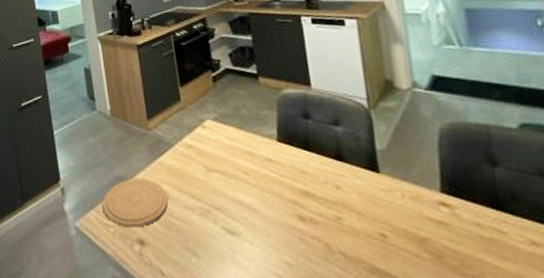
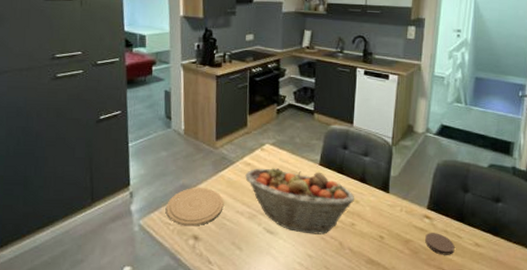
fruit basket: none [188,149,334,234] -> present [245,168,354,234]
coaster: none [448,227,500,260] -> present [425,233,455,255]

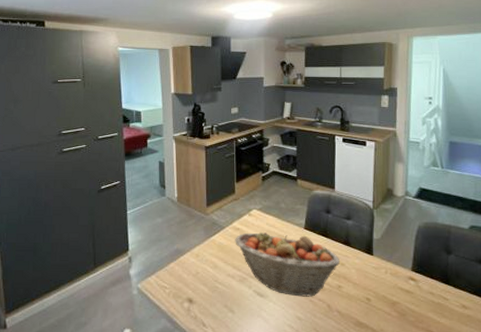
plate: present [166,187,224,226] -> none [162,251,216,290]
coaster: present [425,233,455,255] -> none [412,295,442,317]

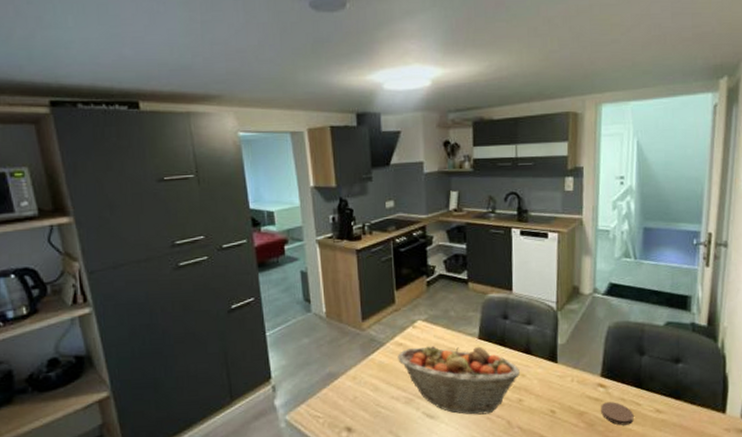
coaster: none [412,295,442,317] -> present [601,402,634,426]

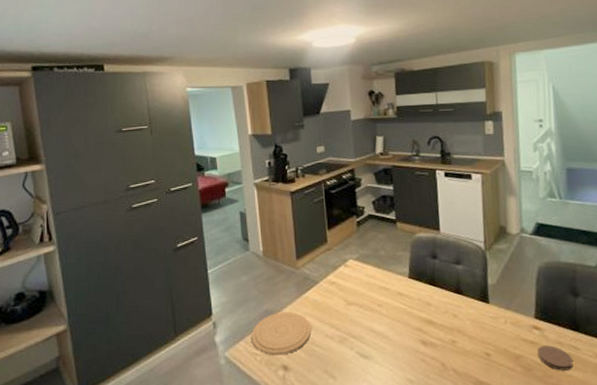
plate: none [314,373,377,418] -> present [252,311,311,356]
fruit basket: present [397,346,520,415] -> none [331,285,452,356]

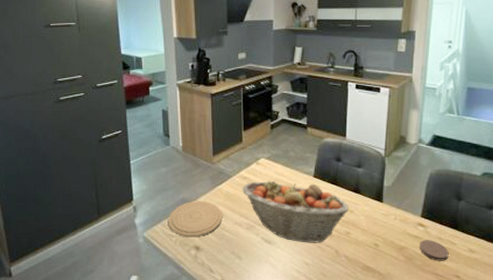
fruit basket: none [331,285,452,356] -> present [242,181,349,243]

